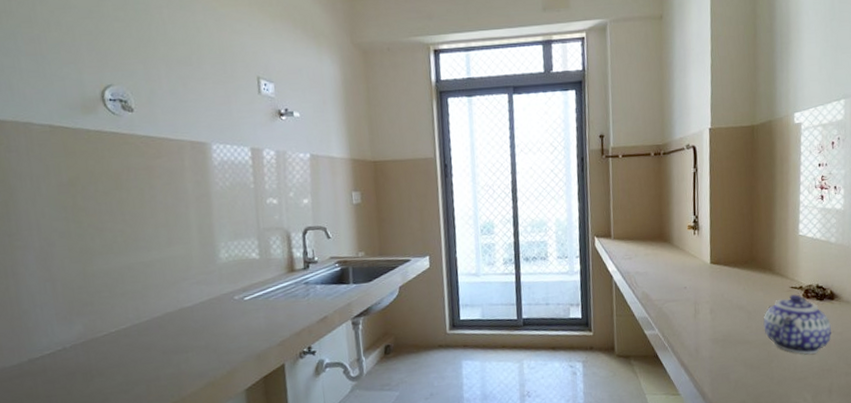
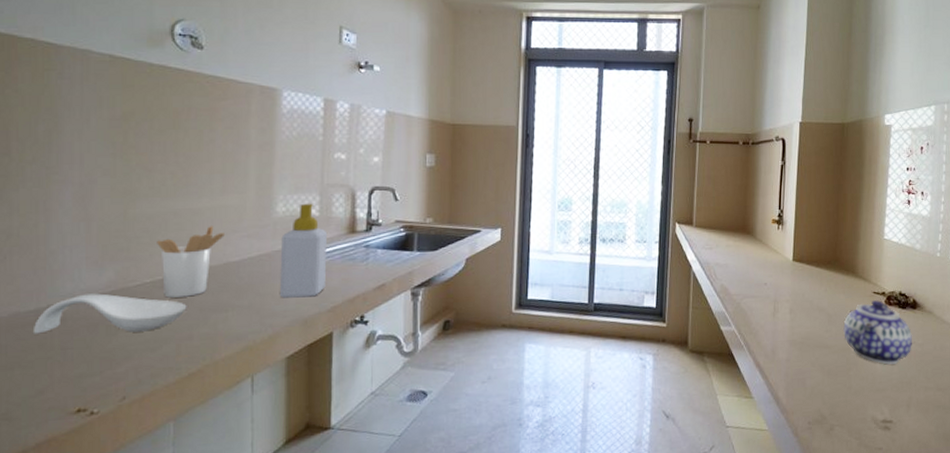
spoon rest: none [19,345,152,386] -> present [32,293,187,334]
utensil holder: none [116,276,176,344] -> present [157,226,224,298]
soap bottle: none [227,247,273,337] -> present [279,203,328,298]

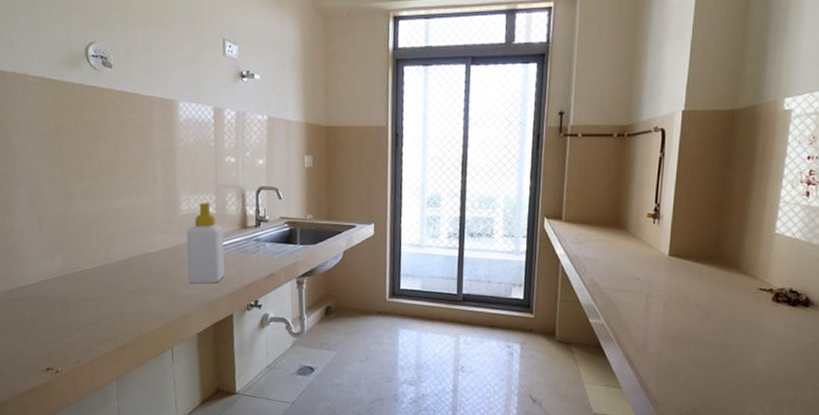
spoon rest: present [32,293,187,334] -> none [10,278,118,309]
utensil holder: present [157,226,224,298] -> none [91,222,142,282]
teapot: present [843,299,913,365] -> none [722,296,803,362]

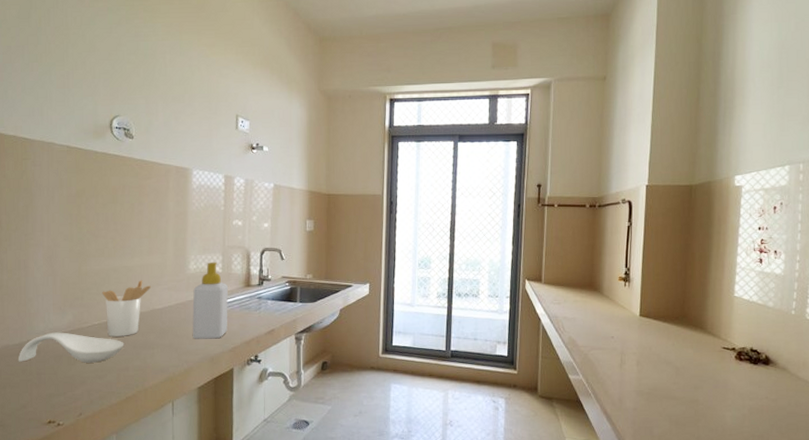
spoon rest: none [10,278,118,309] -> present [18,332,124,363]
utensil holder: none [91,222,142,282] -> present [102,280,151,337]

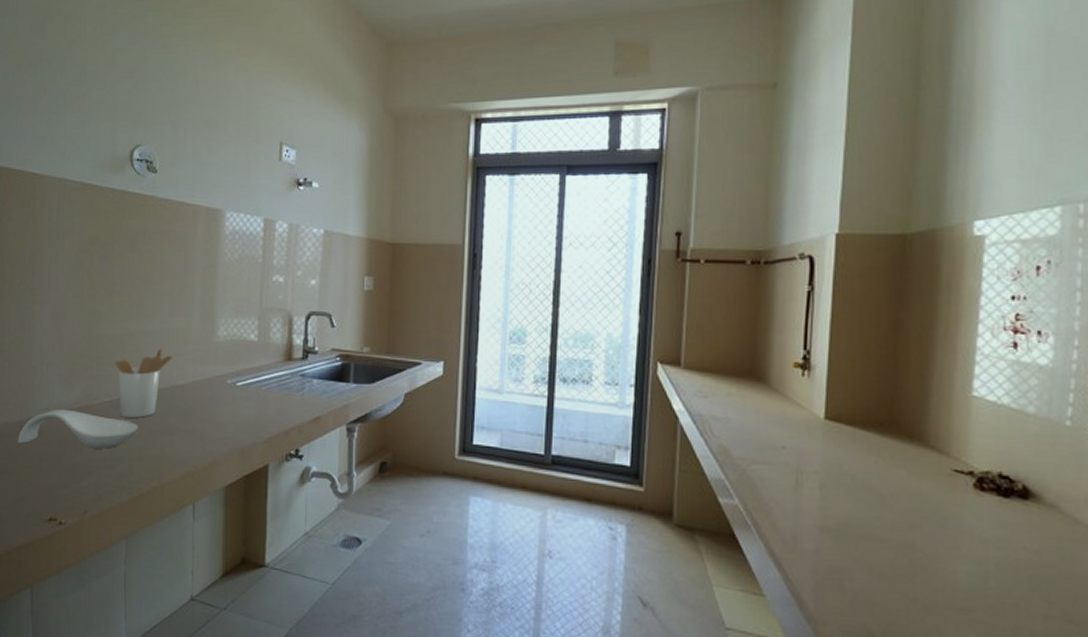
soap bottle: present [192,261,229,339] -> none [219,327,265,426]

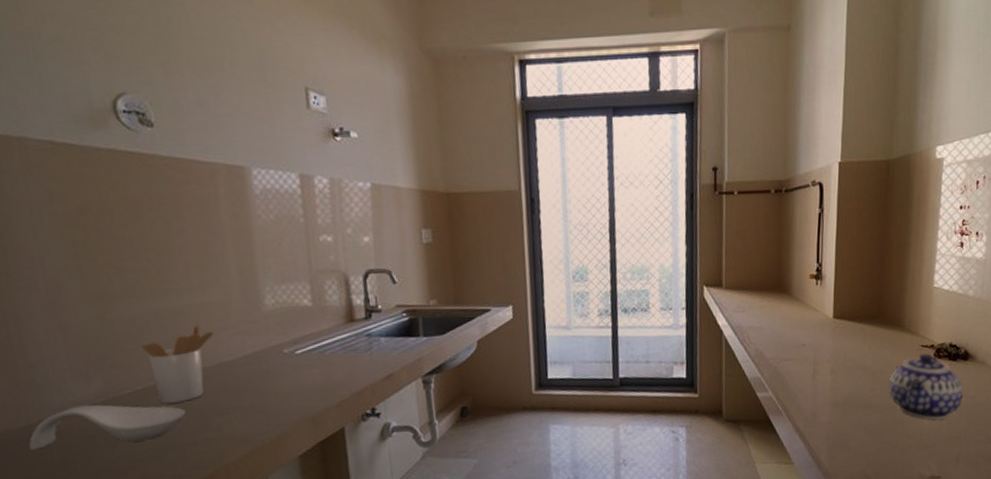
teapot: none [904,480,1023,576] -> present [889,353,964,420]

